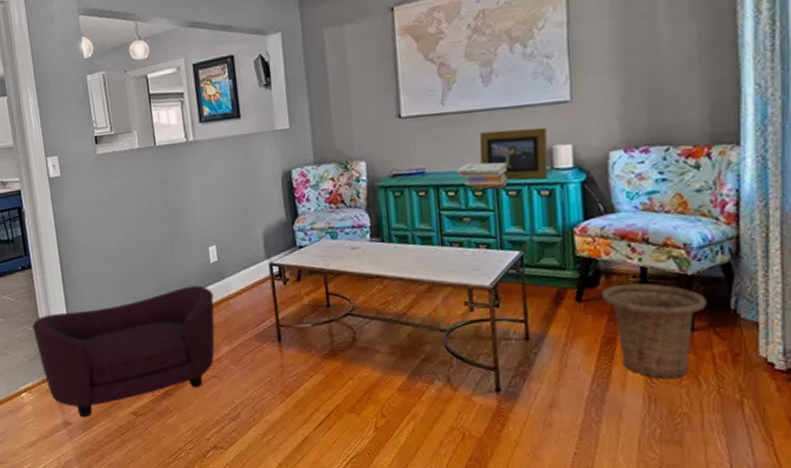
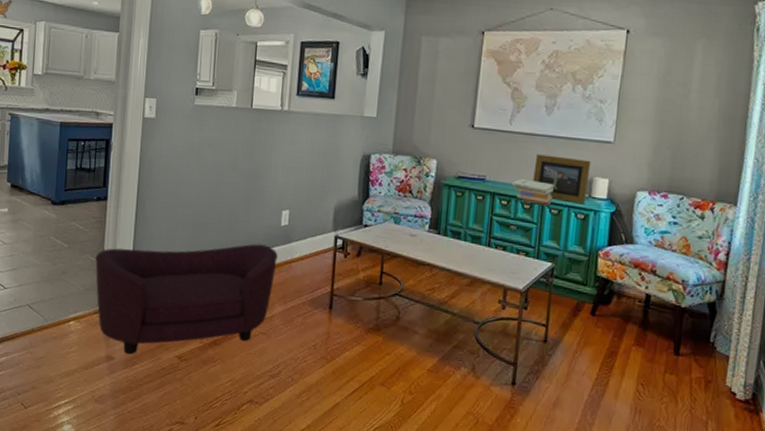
basket: present [602,283,707,379] -> none [611,306,693,395]

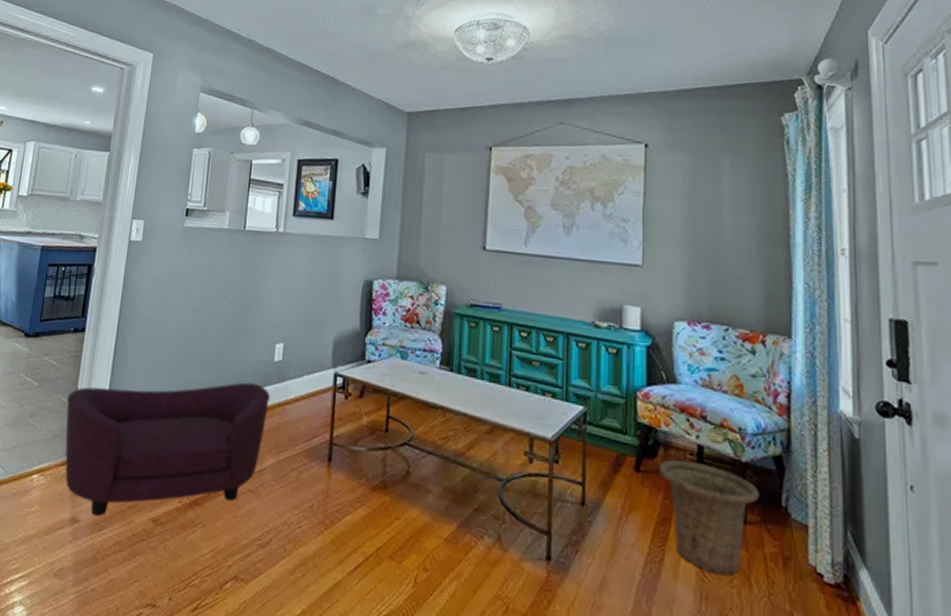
books: present [512,178,554,207] -> none [532,306,579,339]
picture frame: present [533,154,591,205] -> none [555,279,619,337]
basket: none [611,306,693,395] -> present [659,460,760,576]

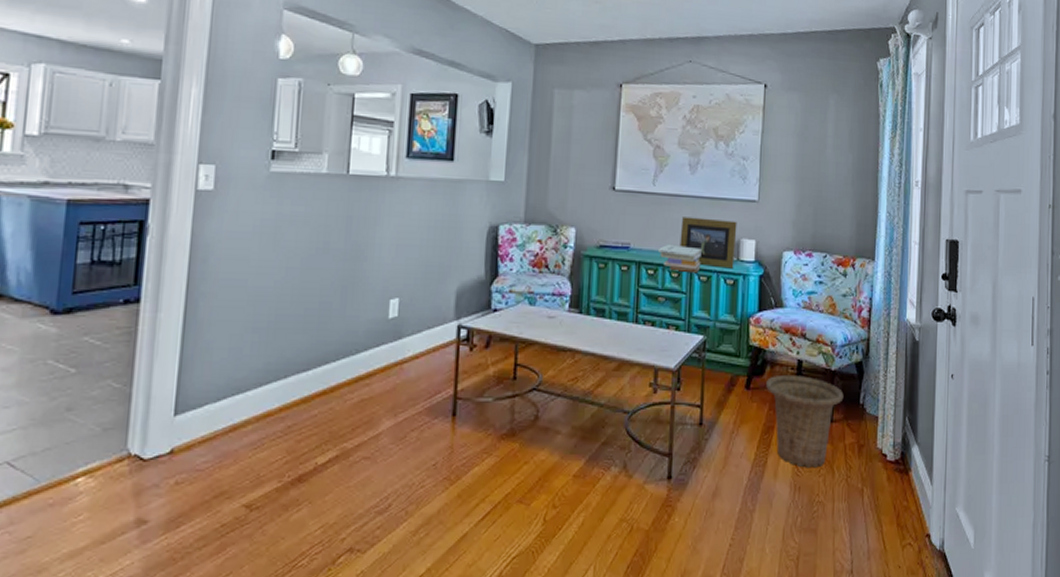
dog bed: present [65,382,270,516] -> none [120,344,385,513]
books: none [532,306,579,339] -> present [659,244,702,274]
picture frame: none [555,279,619,337] -> present [680,217,737,269]

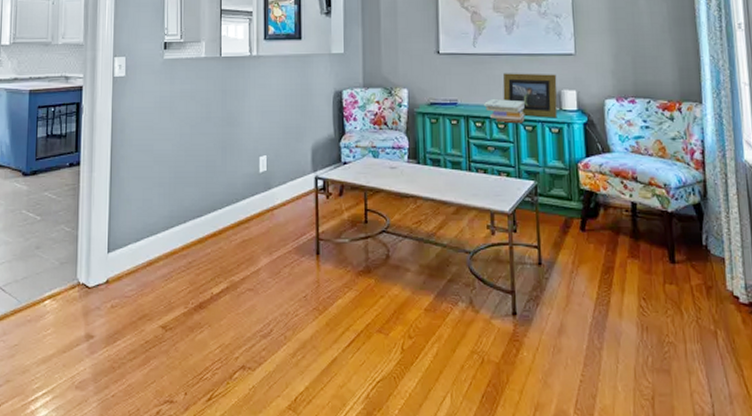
basket: present [766,376,844,468] -> none [601,218,685,308]

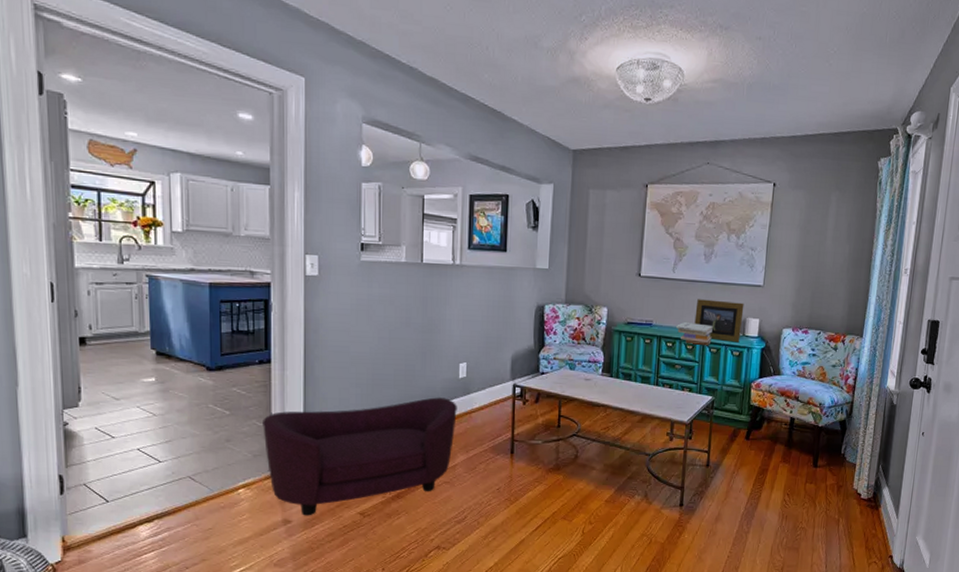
dog bed: none [70,194,259,330] -> present [263,397,457,516]

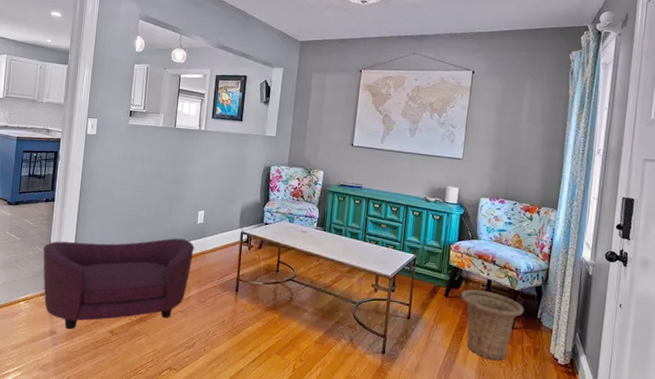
books: present [676,321,713,346] -> none [383,186,416,210]
picture frame: present [694,299,744,343] -> none [399,167,445,208]
basket: none [763,430,828,502] -> present [461,289,524,361]

